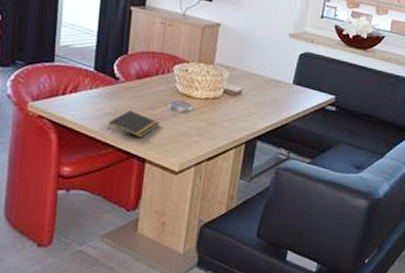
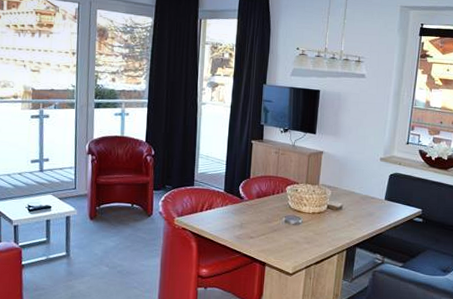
notepad: present [107,110,160,138] -> none [235,223,276,245]

